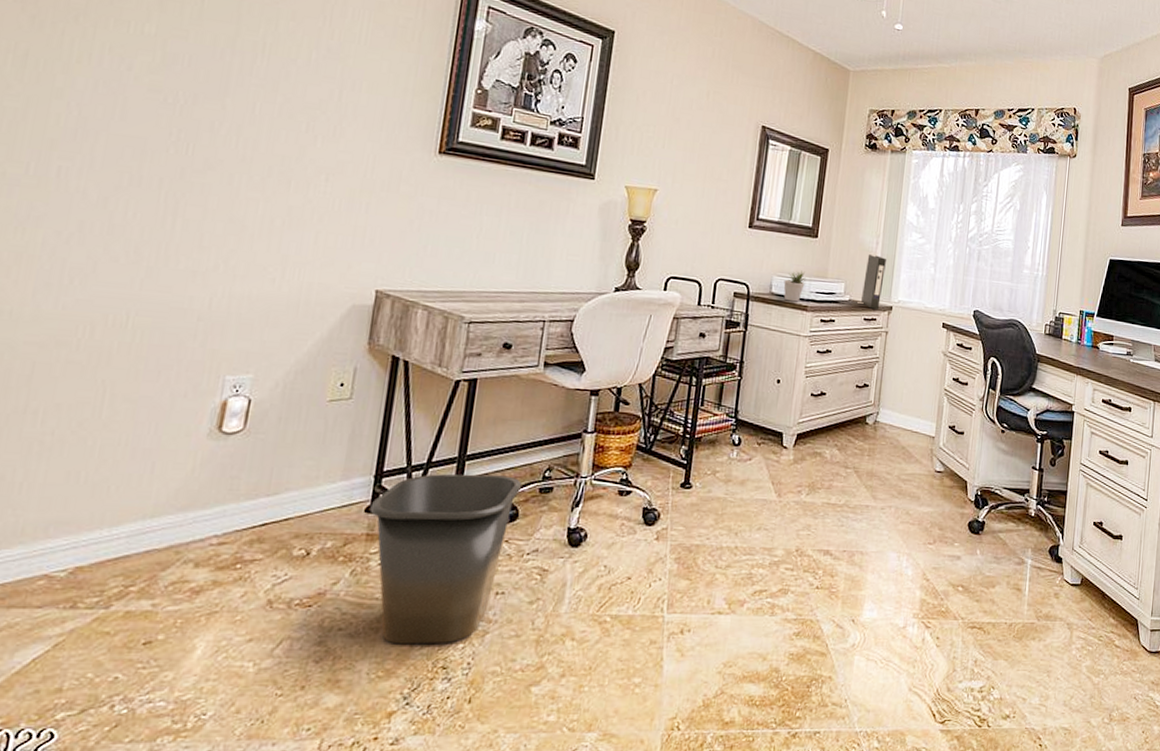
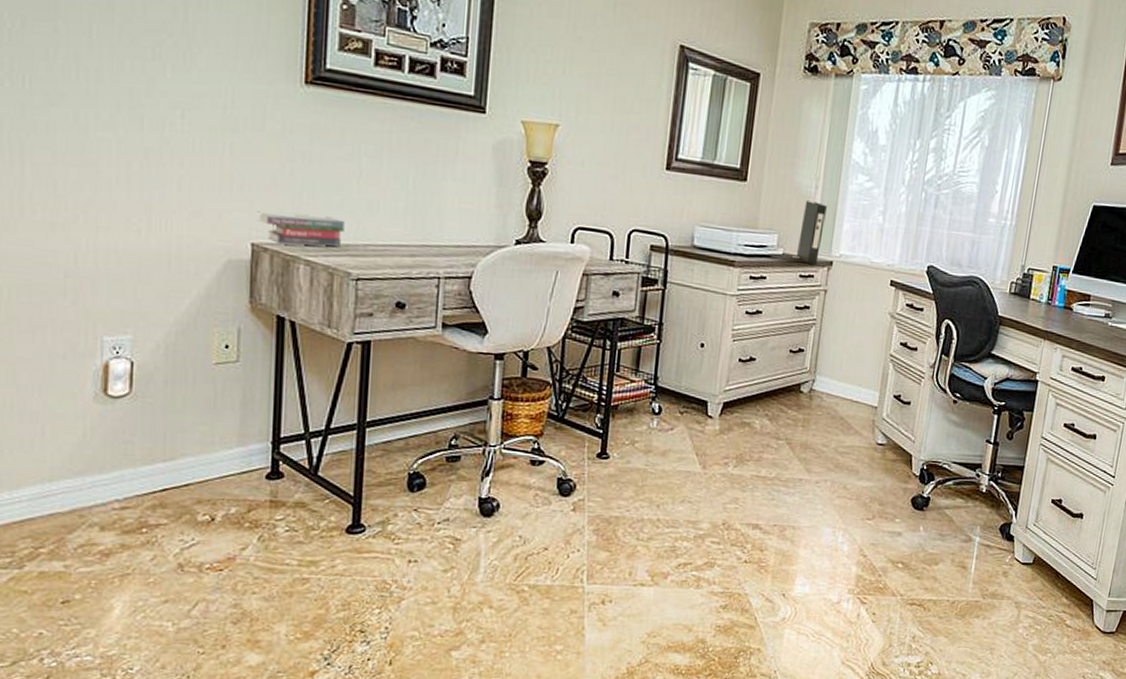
waste bin: present [370,473,522,645] -> none [271,440,427,609]
books: none [383,261,463,294] -> present [256,211,345,248]
potted plant: present [783,270,806,302] -> none [707,219,733,257]

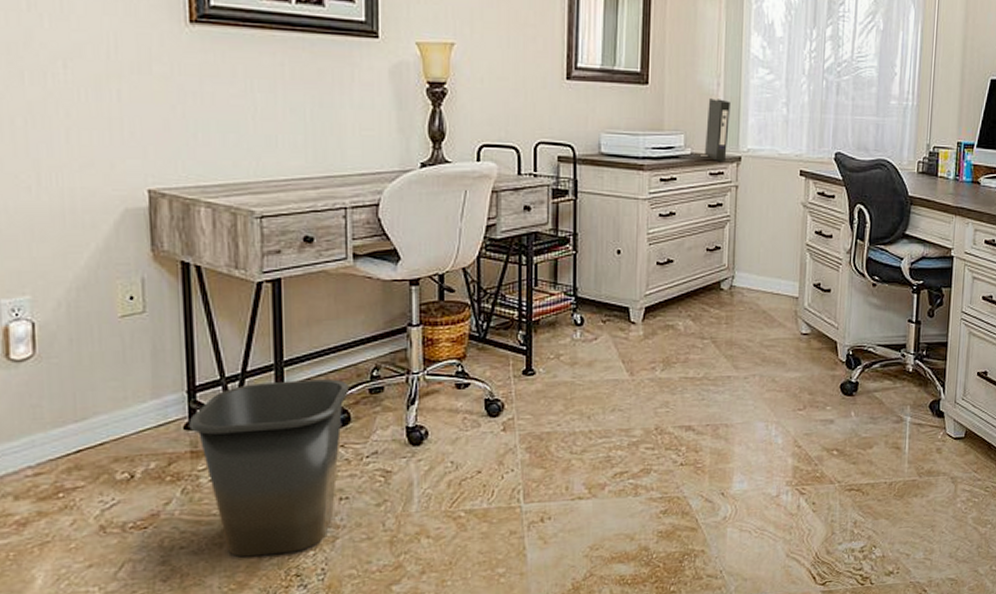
books: present [256,211,345,248] -> none [151,155,244,188]
waste bin: none [271,440,427,609] -> present [189,379,348,557]

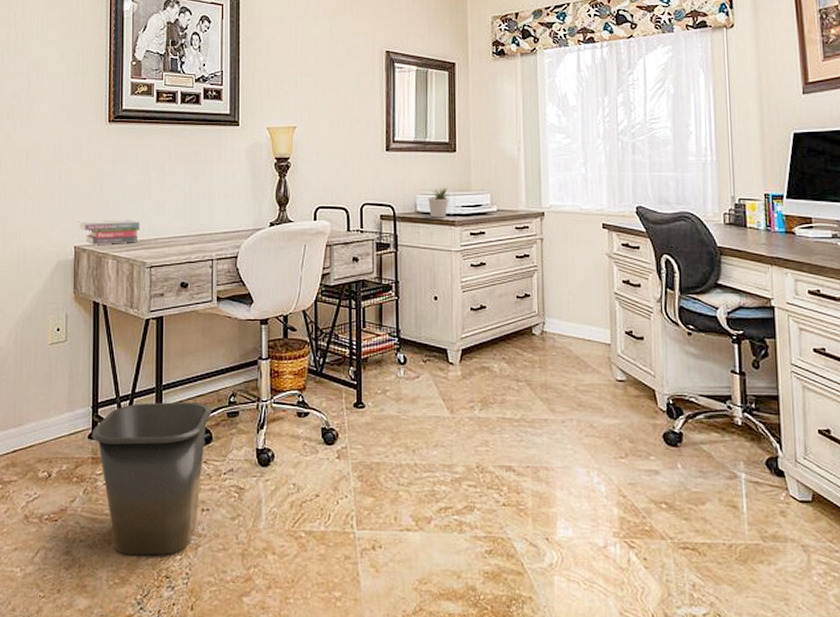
books: none [151,155,244,188] -> present [77,220,140,245]
potted plant: none [614,124,639,161] -> present [428,186,449,218]
binder: present [705,98,730,161] -> none [510,162,531,217]

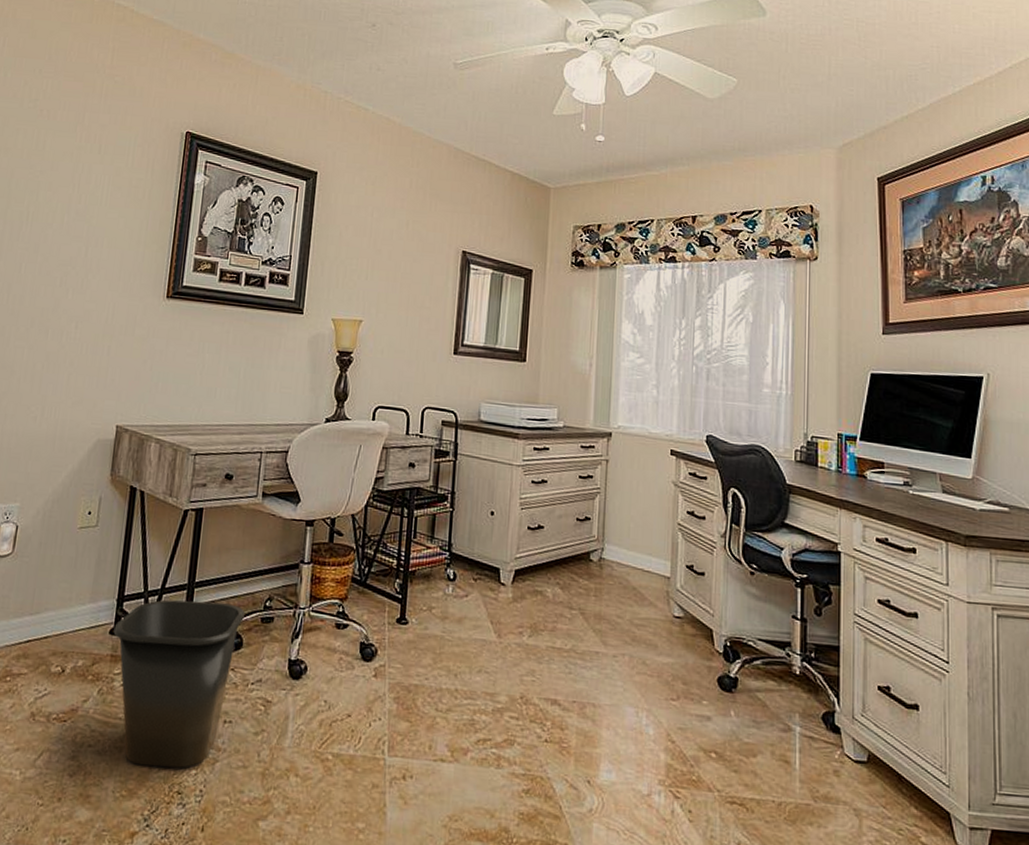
books: present [77,220,140,245] -> none [122,399,189,428]
potted plant: present [428,186,449,218] -> none [492,396,515,430]

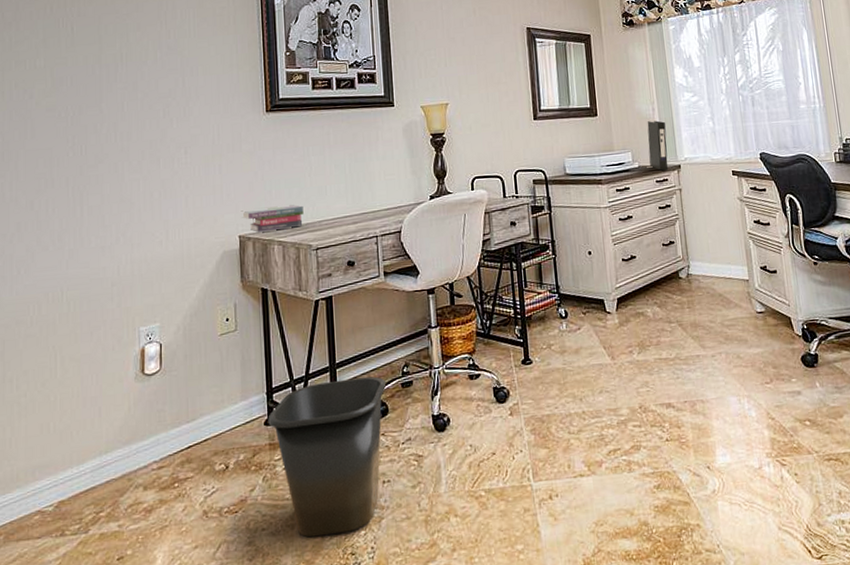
books: none [122,399,189,428] -> present [241,204,304,232]
binder: none [577,377,602,436] -> present [647,120,668,171]

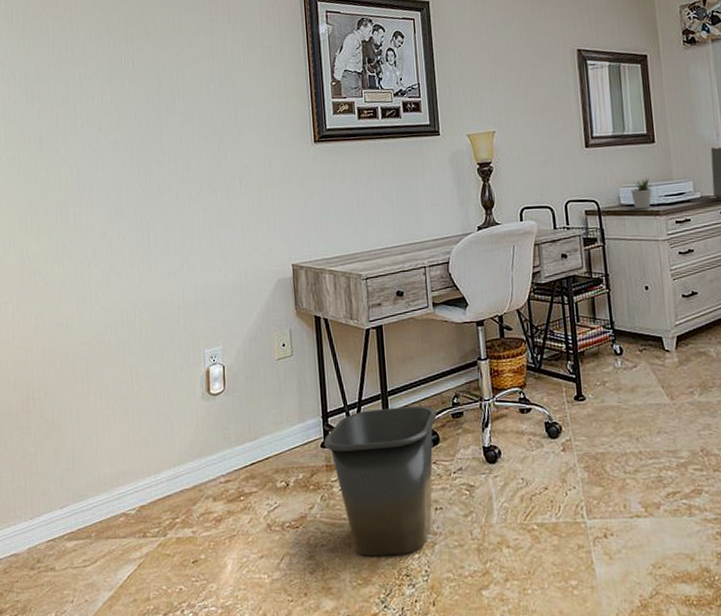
books: present [241,204,304,232] -> none [293,234,353,261]
potted plant: none [575,148,595,179] -> present [631,177,652,210]

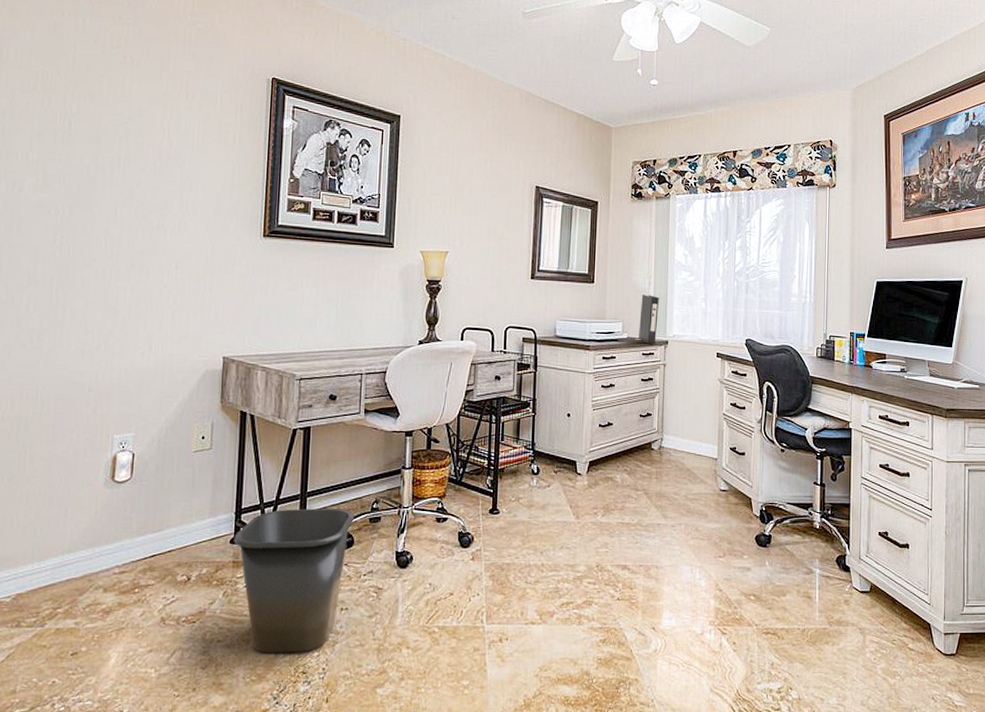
potted plant: present [631,177,652,210] -> none [566,314,586,343]

